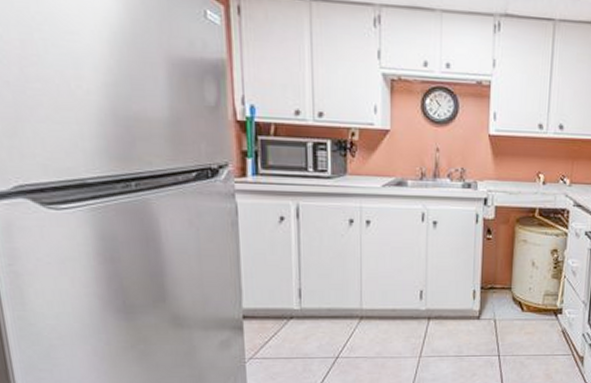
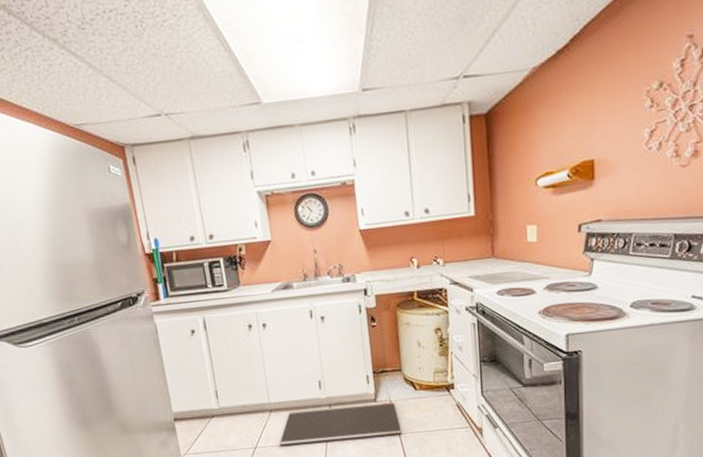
door mat: none [366,321,503,359] -> present [279,402,403,447]

